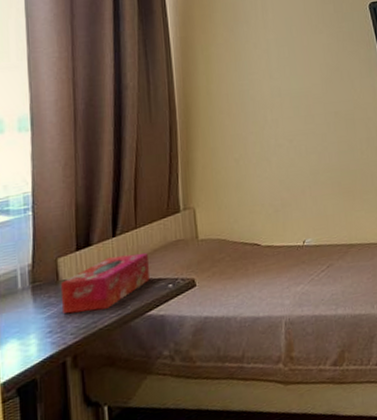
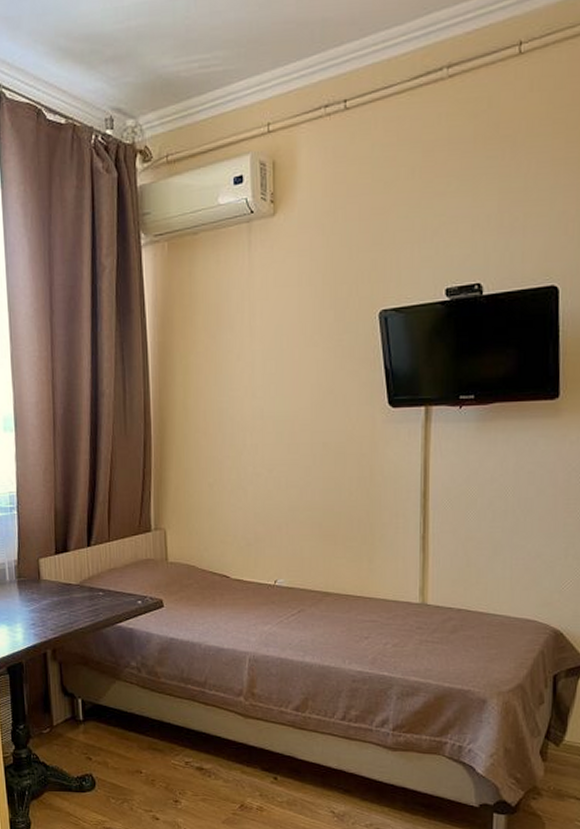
tissue box: present [60,253,149,314] -> none [41,565,120,613]

